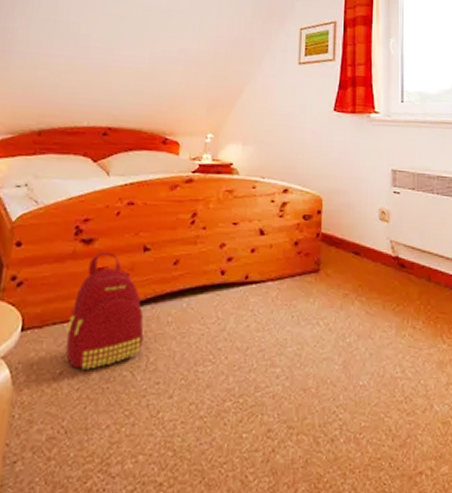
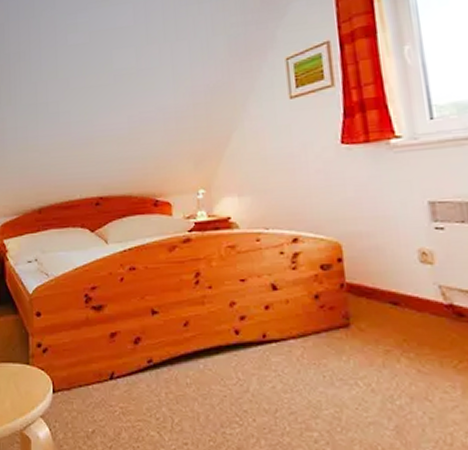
backpack: present [65,253,144,369] -> none [92,318,165,429]

